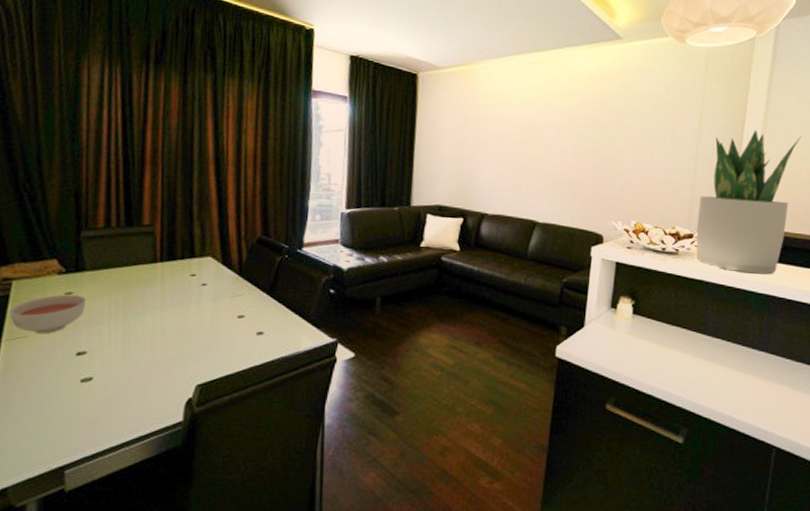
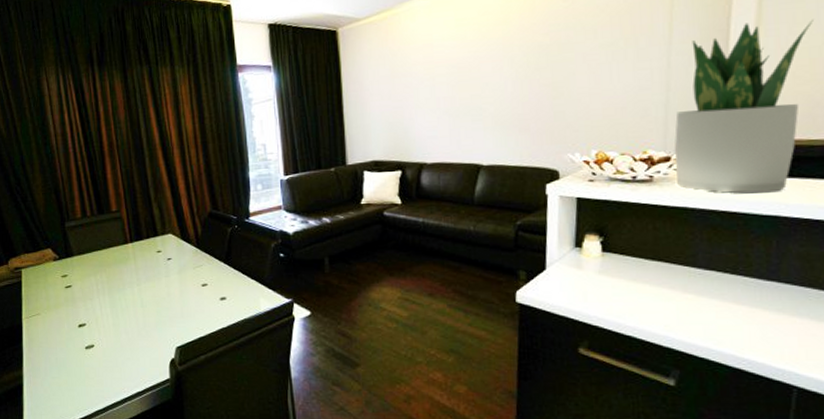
bowl: present [10,294,86,334] -> none [24,277,78,311]

